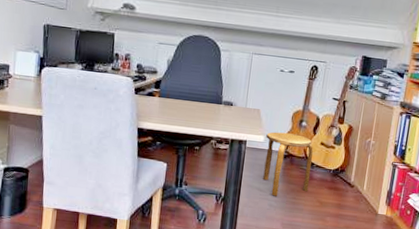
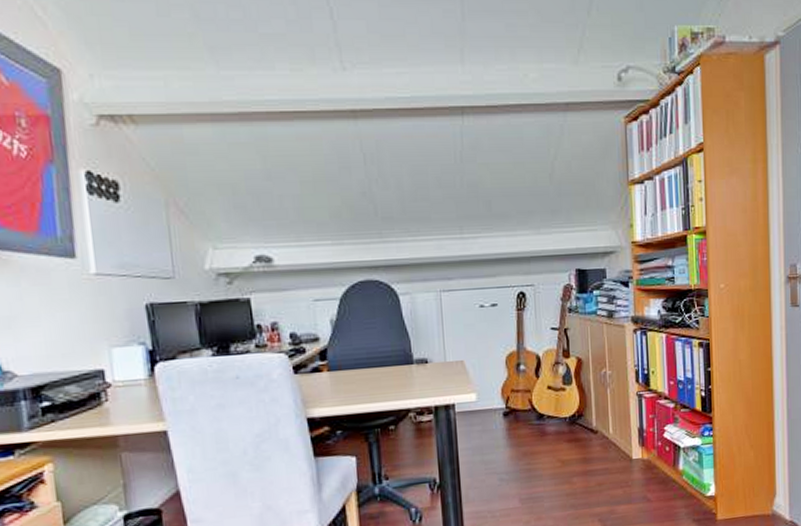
stool: present [263,132,313,196] -> none [478,382,544,467]

